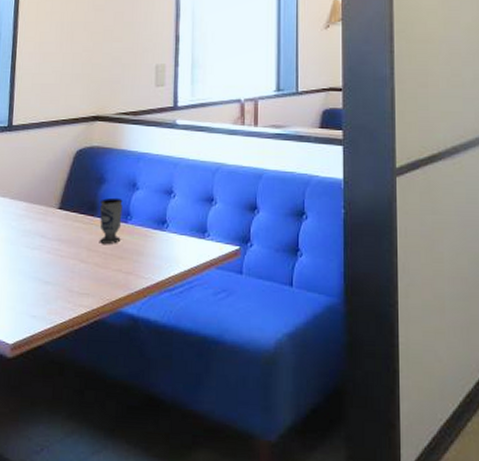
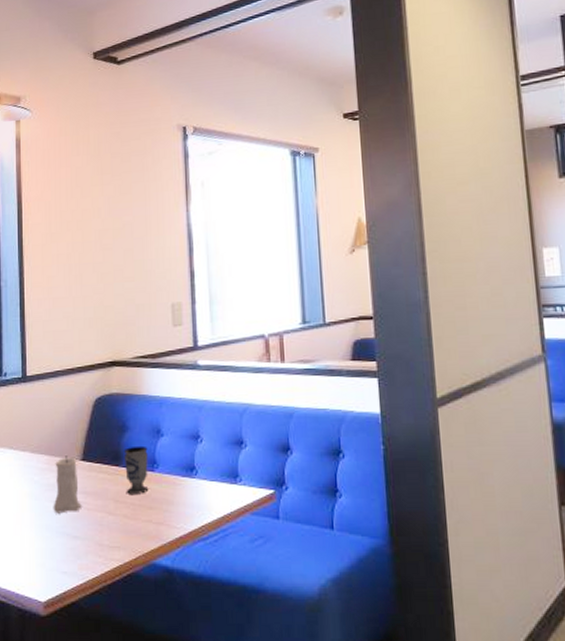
candle: none [27,203,56,259] -> present [53,455,82,514]

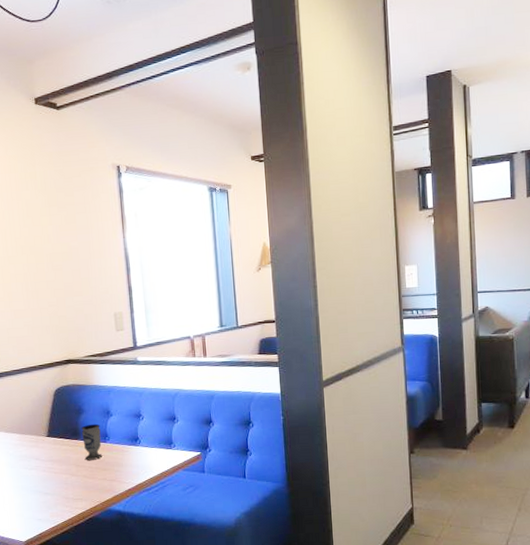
candle: present [53,455,82,514] -> none [25,433,50,477]

